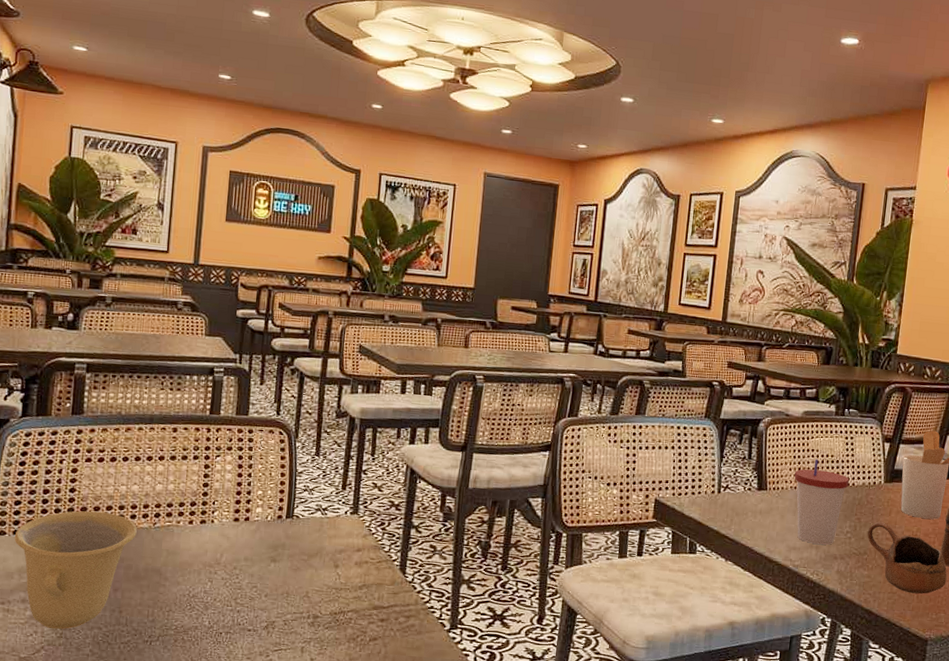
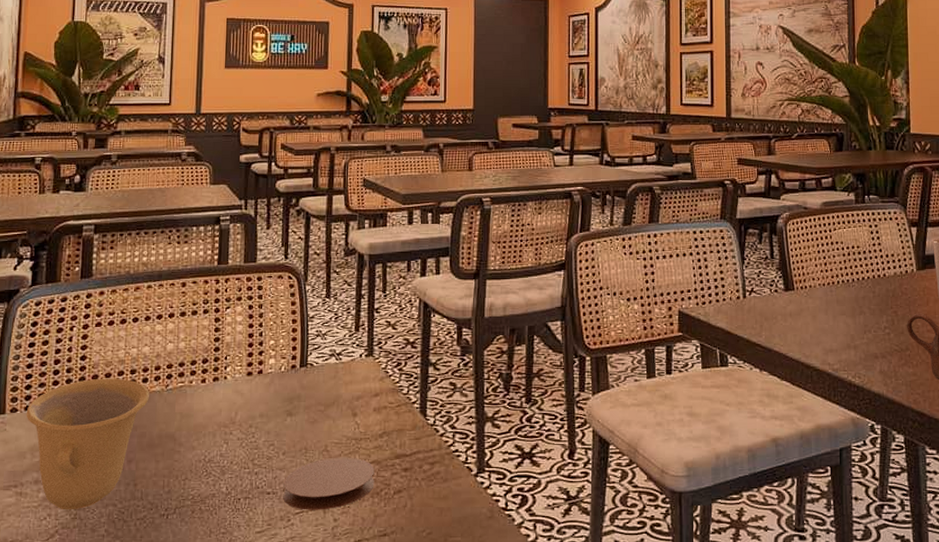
coaster: none [263,603,353,650] -> present [283,457,375,510]
cup: present [794,459,850,545] -> none [821,252,880,345]

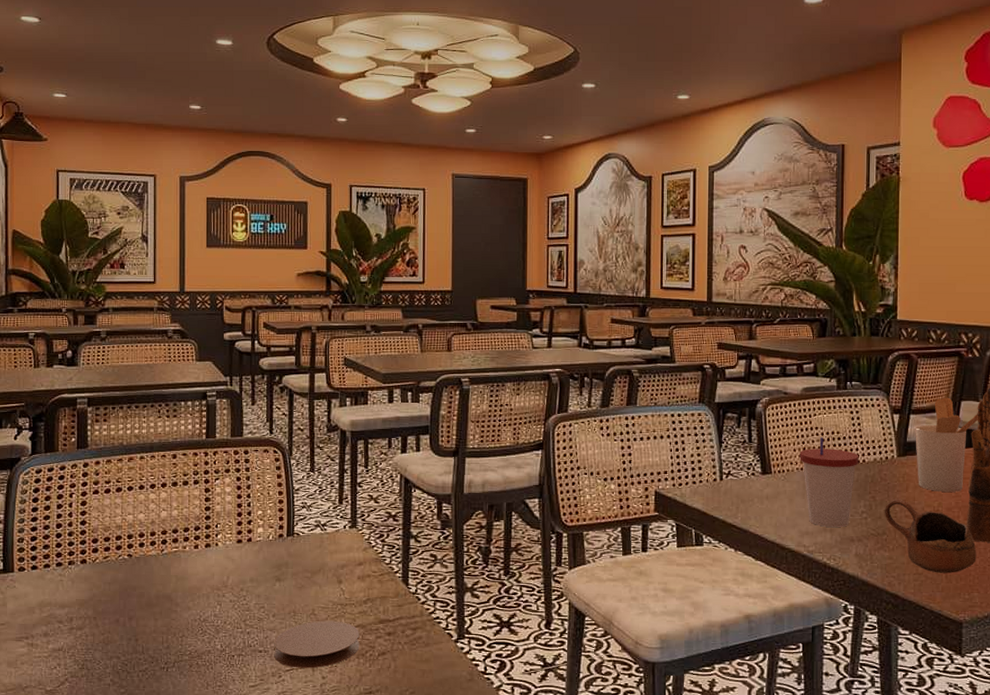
cup: present [26,378,149,509] -> none [33,542,146,660]
cup: none [821,252,880,345] -> present [799,437,859,528]

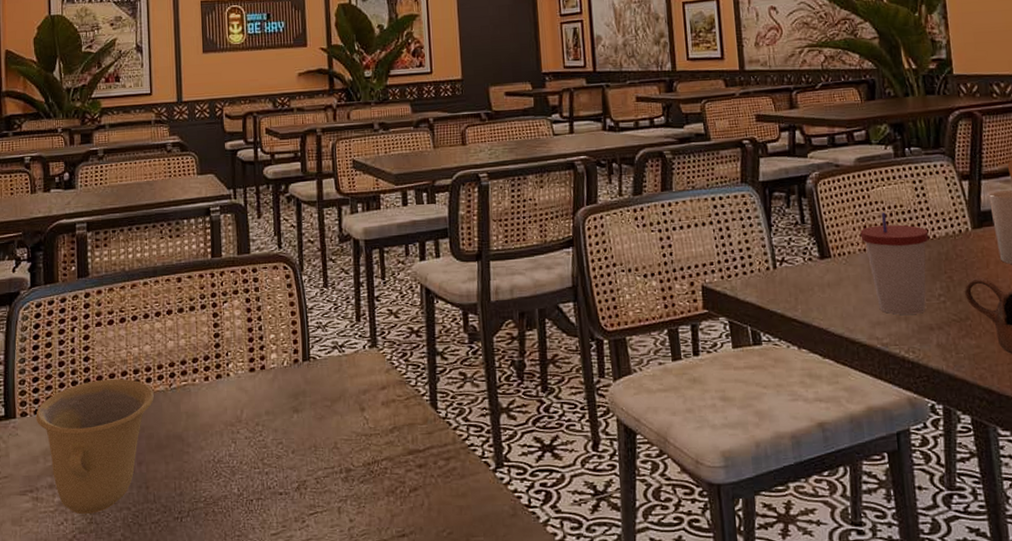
cup: none [33,542,146,660] -> present [35,378,154,514]
coaster: present [274,620,360,668] -> none [295,454,389,511]

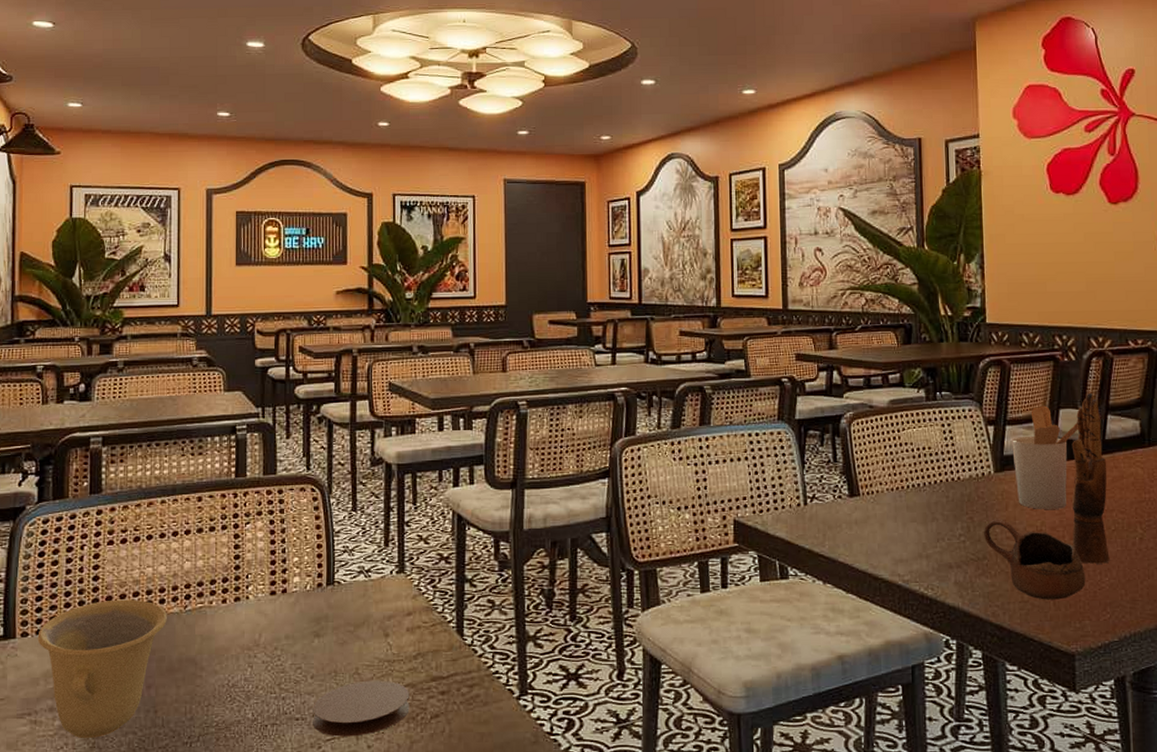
coaster: none [295,454,389,511] -> present [313,680,410,737]
cup: present [860,212,929,316] -> none [889,454,954,554]

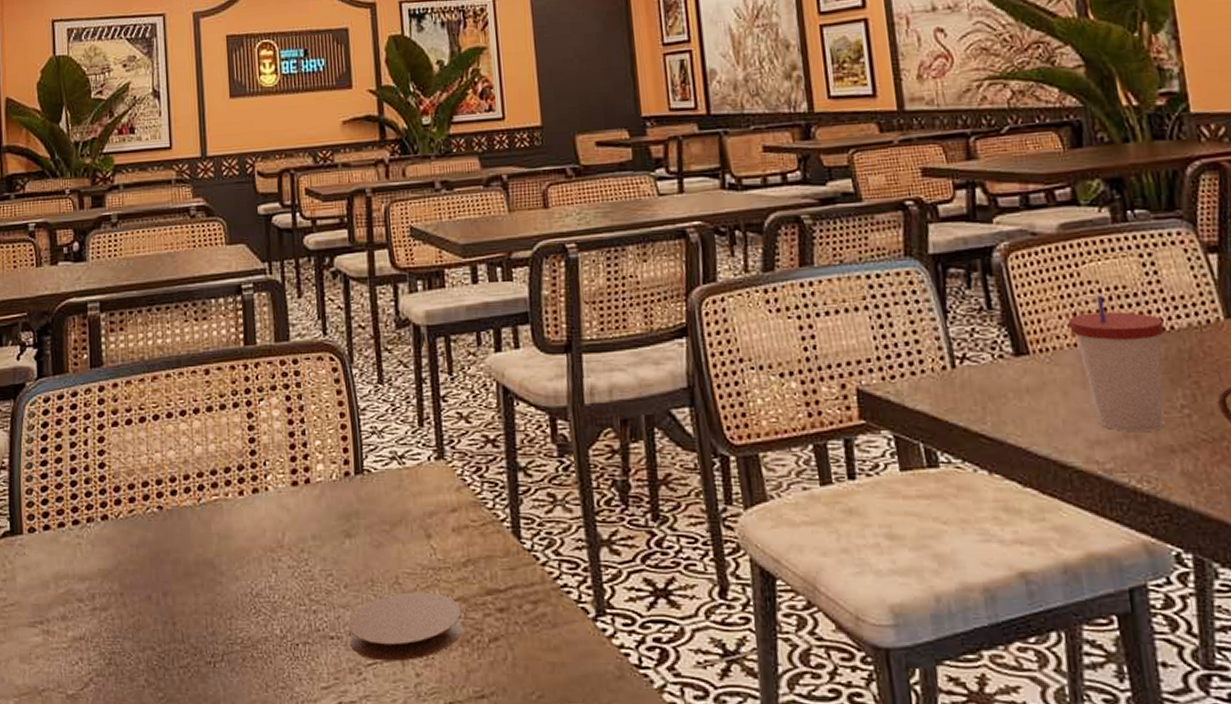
cup: present [37,599,167,738] -> none [45,490,180,653]
cup: none [889,454,954,554] -> present [1068,295,1165,433]

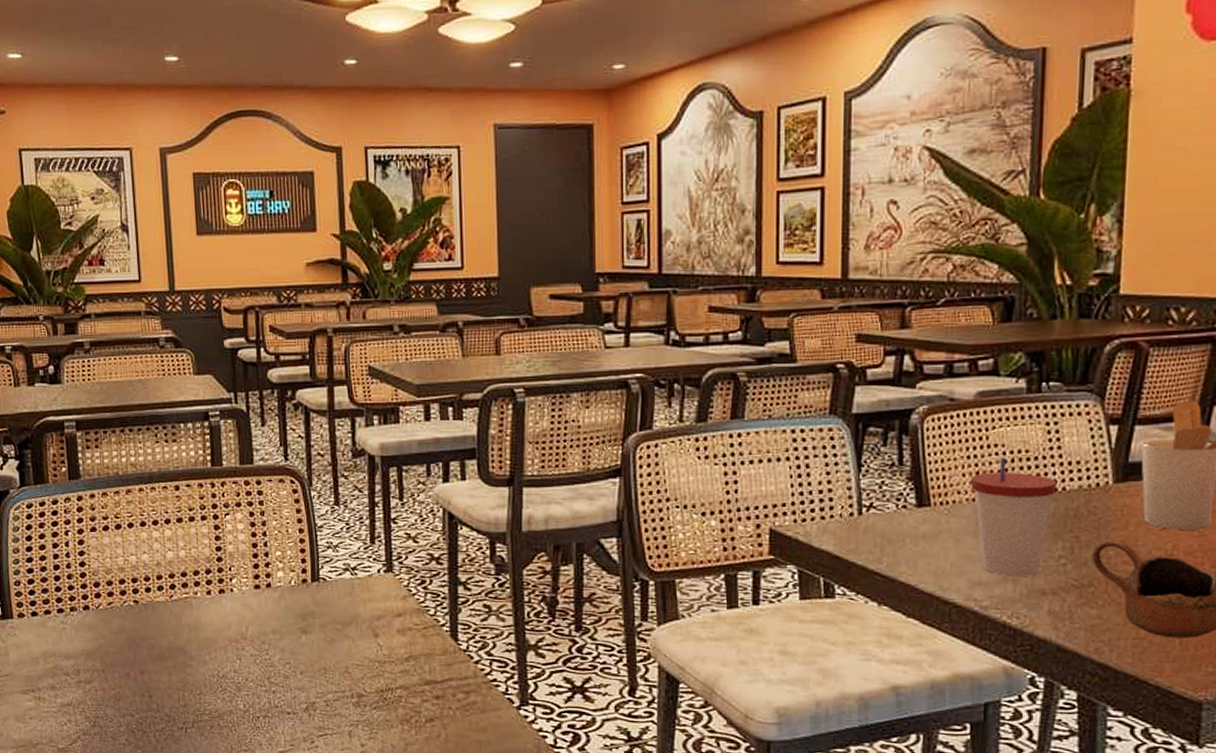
coaster: present [348,592,463,662] -> none [303,679,403,734]

